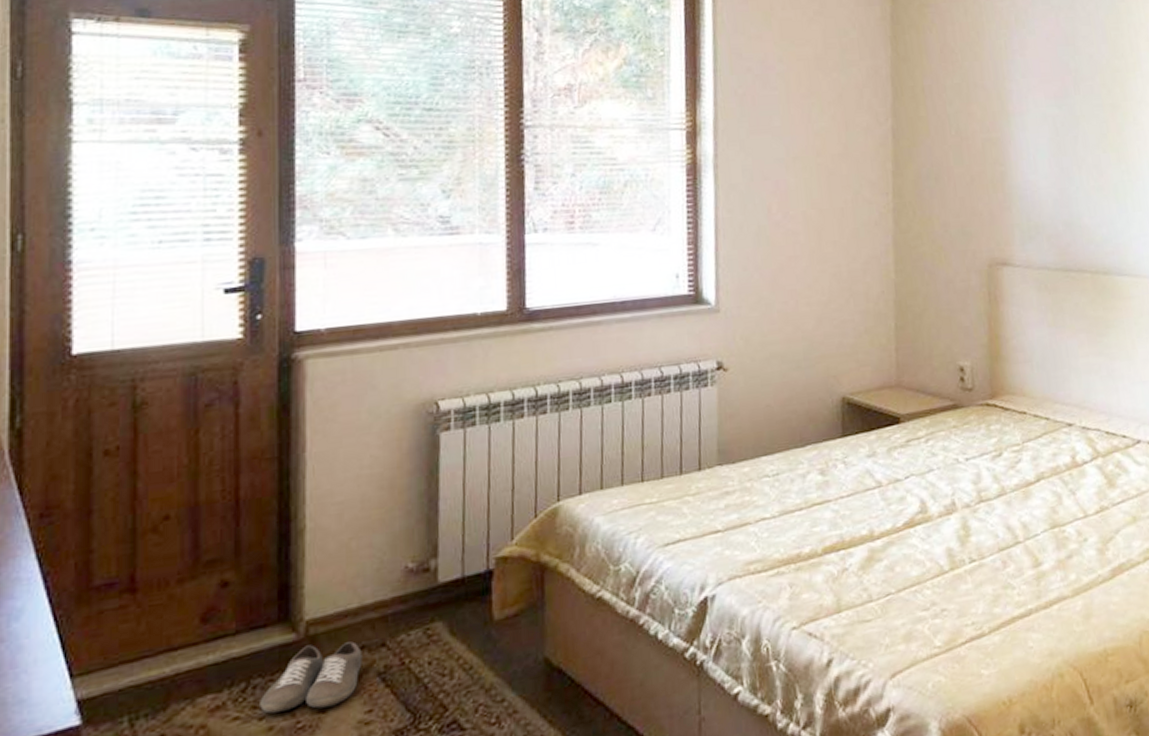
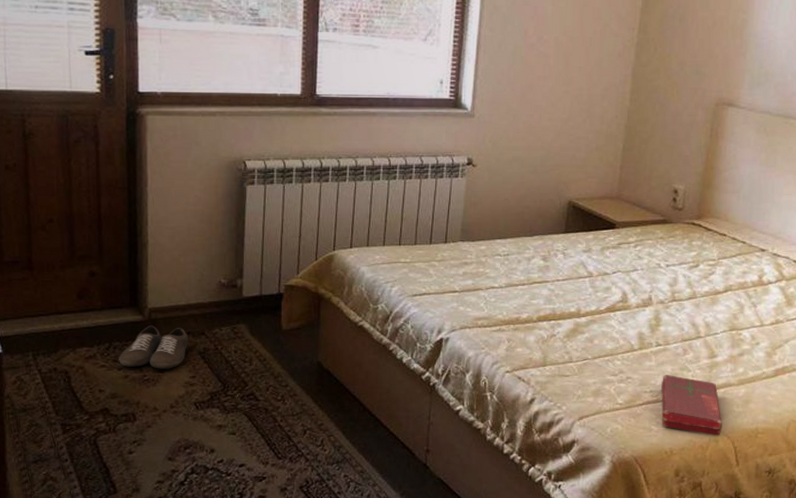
book: none [983,597,1066,670] -> present [661,374,723,437]

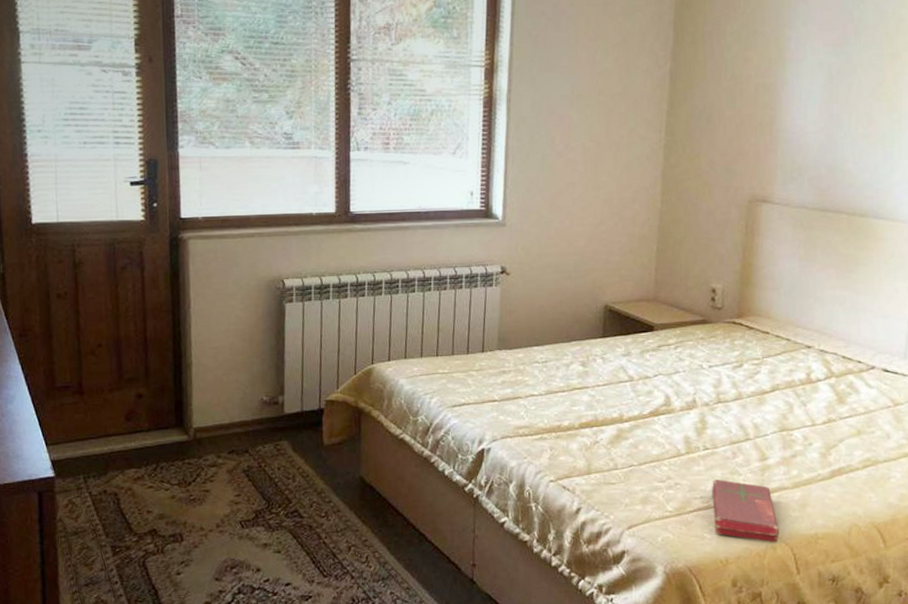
shoe: present [118,325,189,369] -> none [165,445,233,488]

